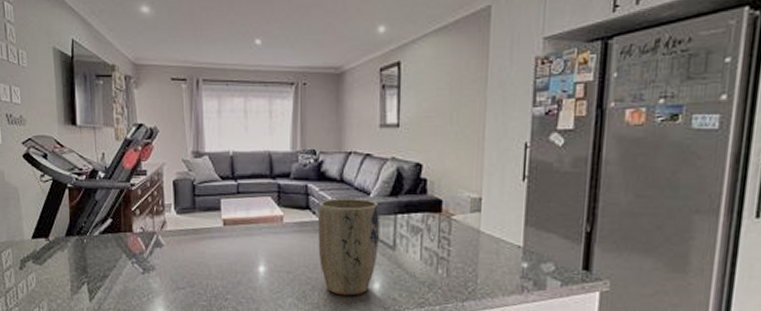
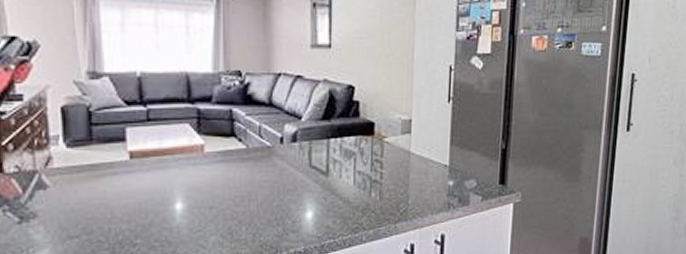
plant pot: present [318,197,380,296] -> none [245,122,312,228]

